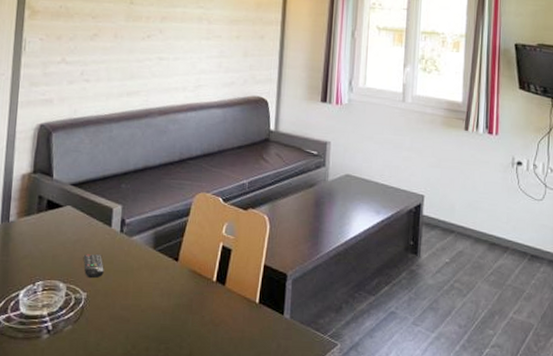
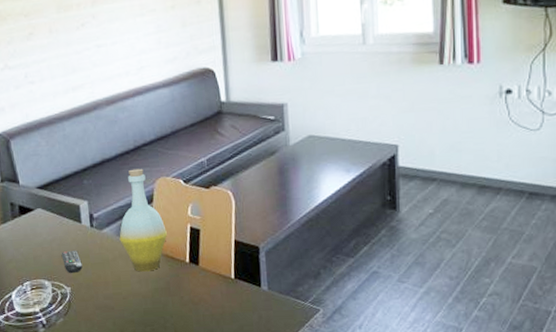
bottle: none [148,180,198,286] -> present [119,168,167,272]

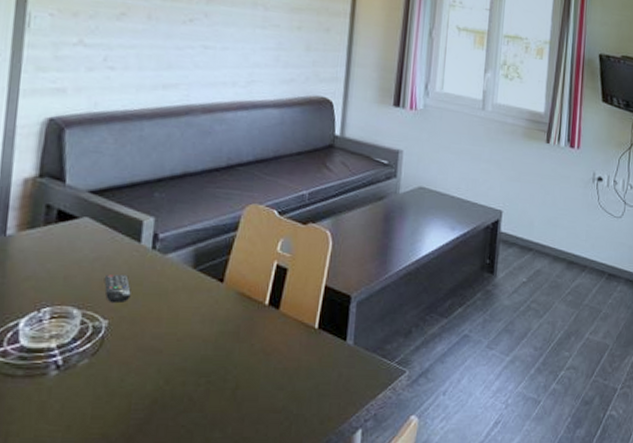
bottle: present [119,168,167,272] -> none [186,189,248,311]

